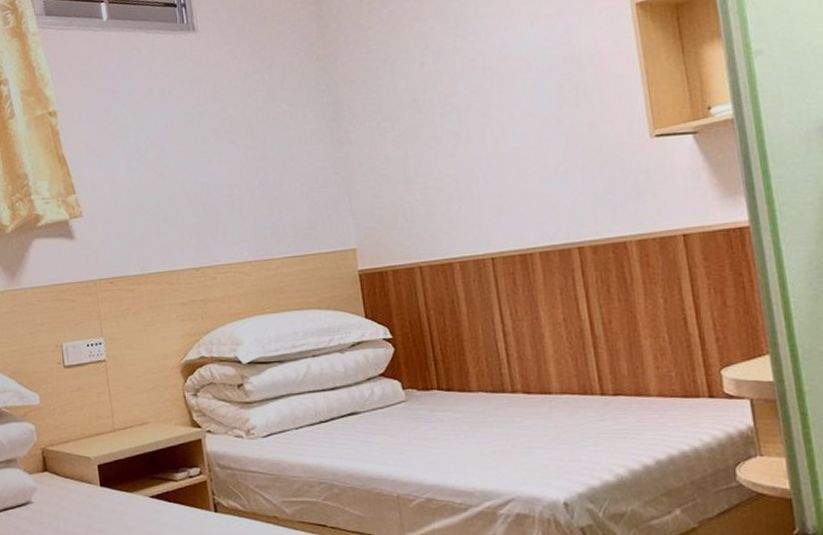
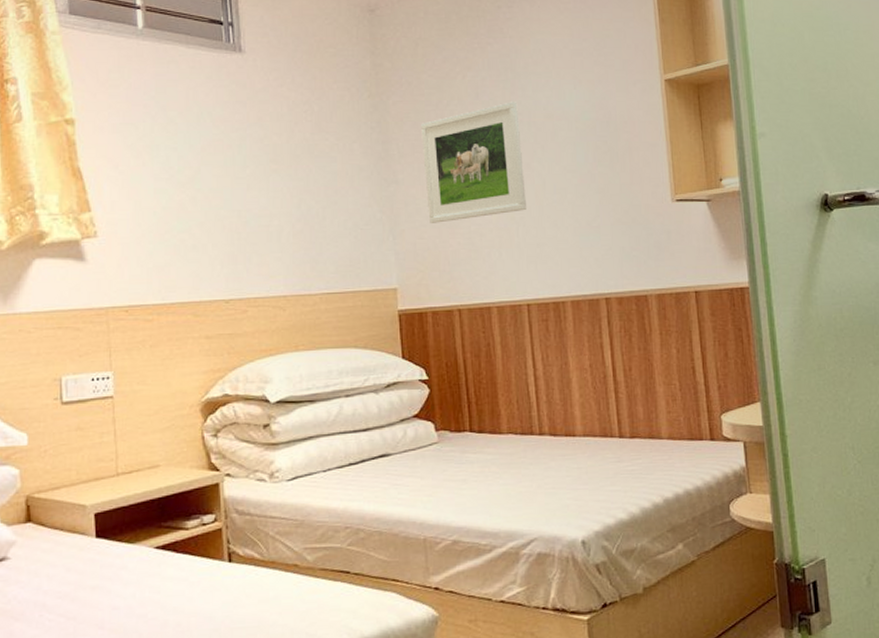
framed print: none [370,47,486,181] -> present [421,102,527,223]

